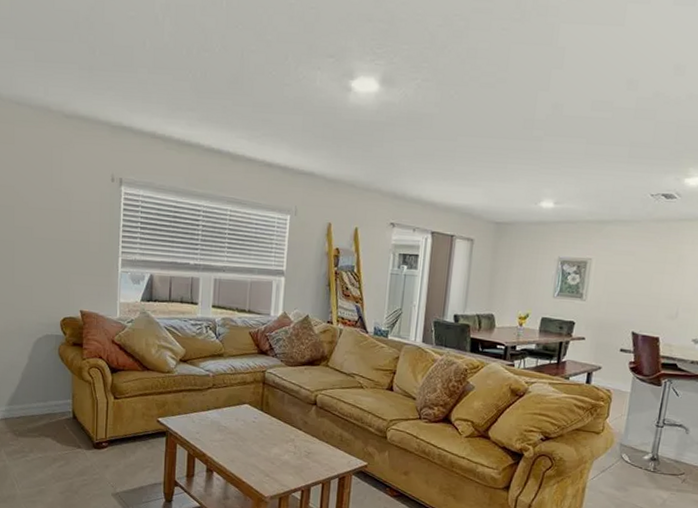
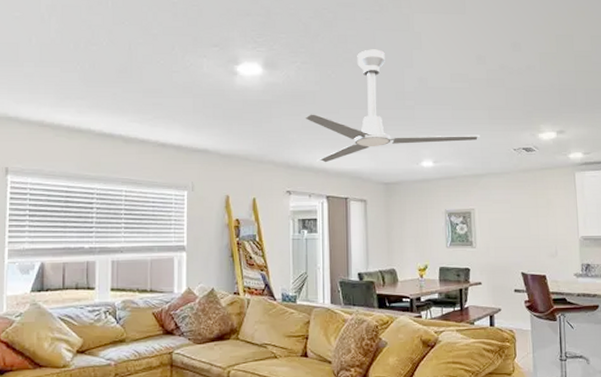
ceiling fan: none [419,66,614,196] -> present [305,49,480,163]

